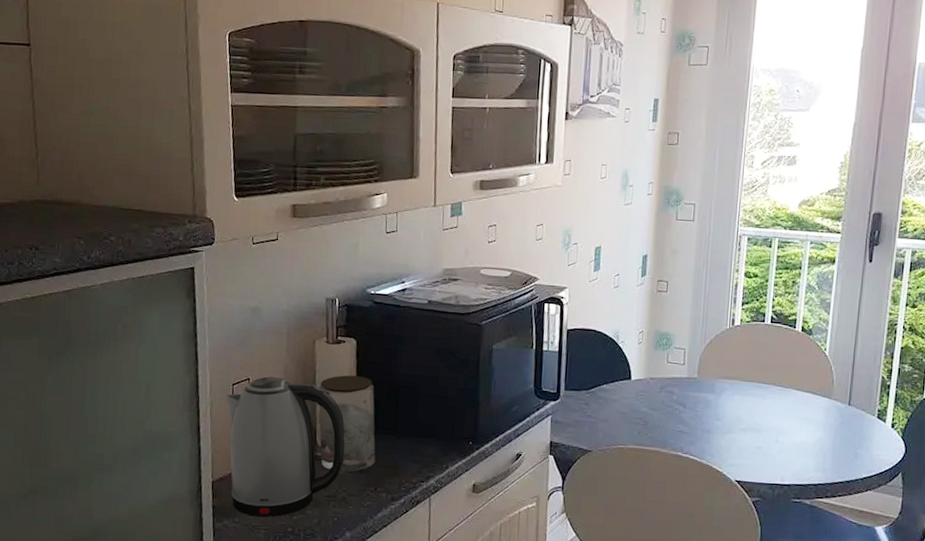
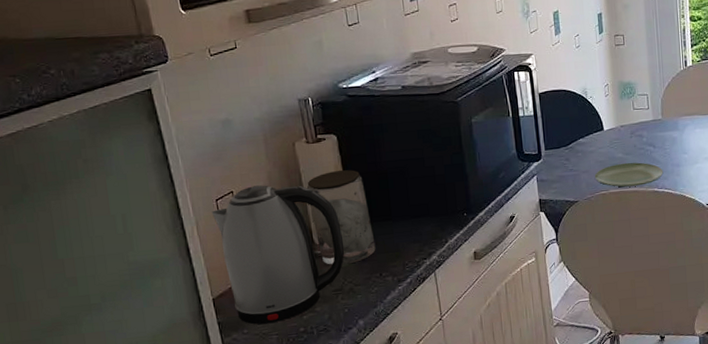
plate: none [613,418,691,447] -> present [594,162,663,187]

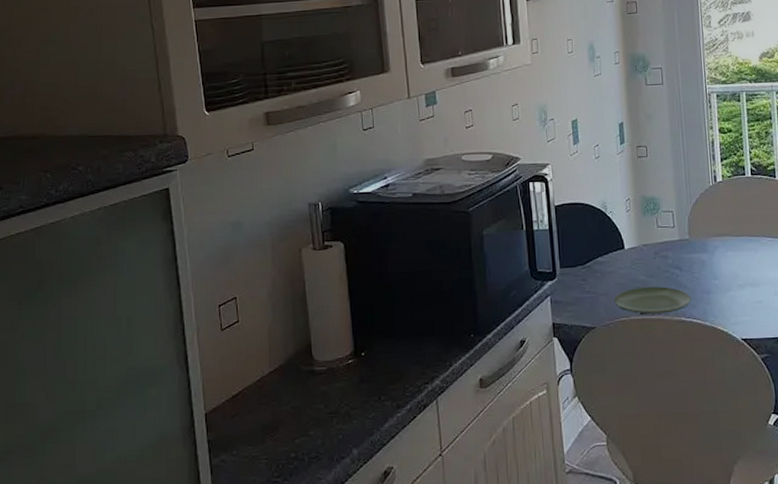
kettle: present [211,185,345,325] -> none [213,292,344,446]
jar: present [307,170,376,265] -> none [310,280,376,385]

